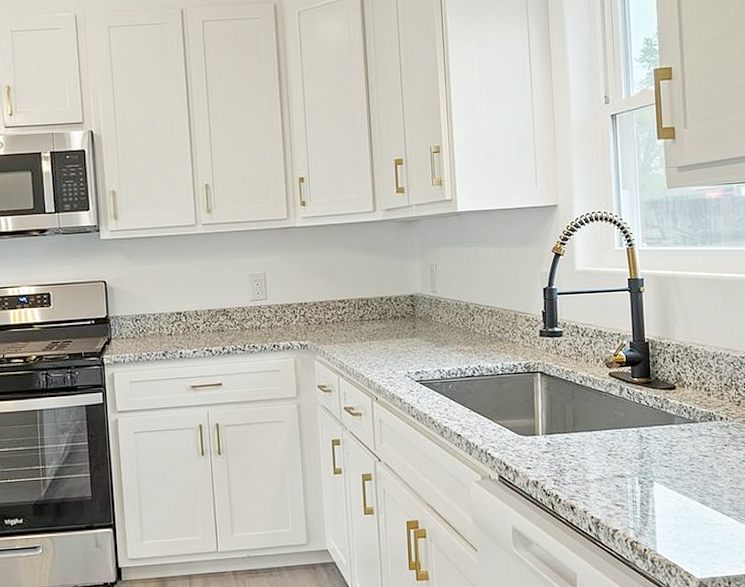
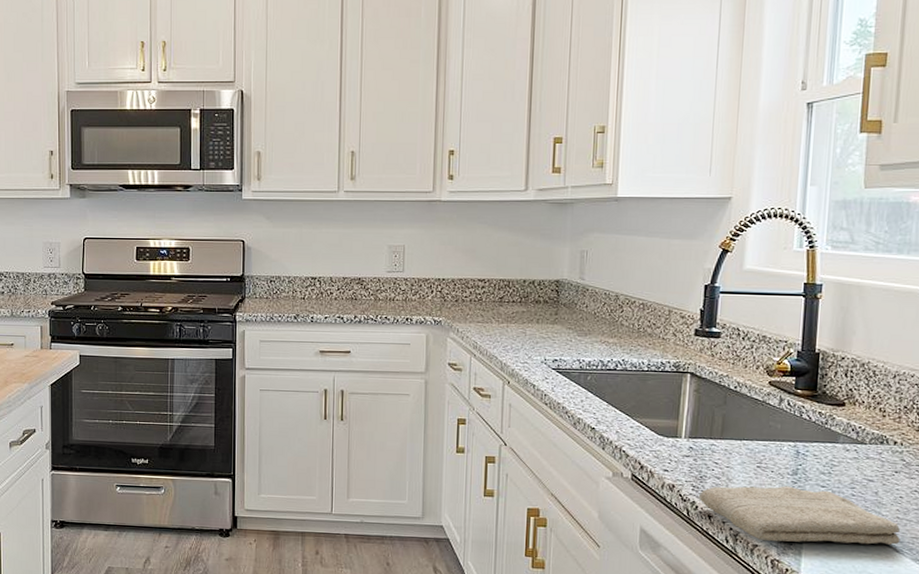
washcloth: none [561,469,737,525] -> present [699,486,900,545]

